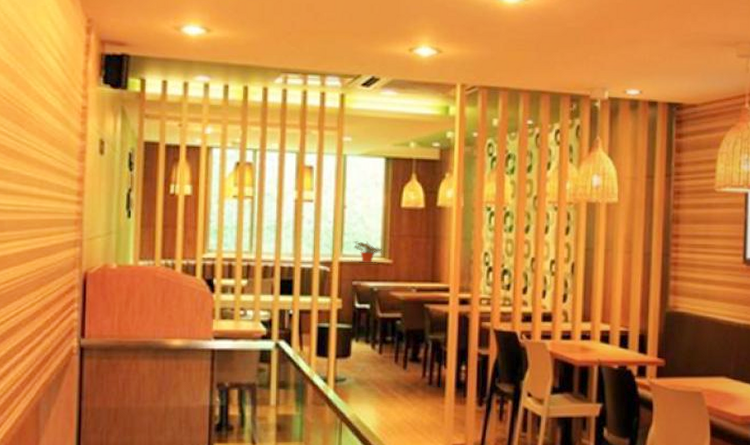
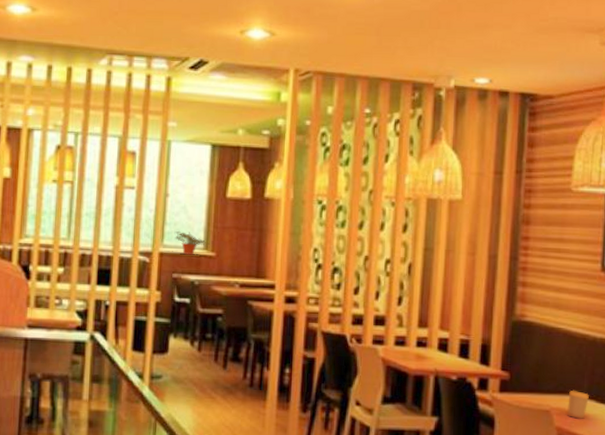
cup: none [716,372,735,398] -> present [566,390,589,419]

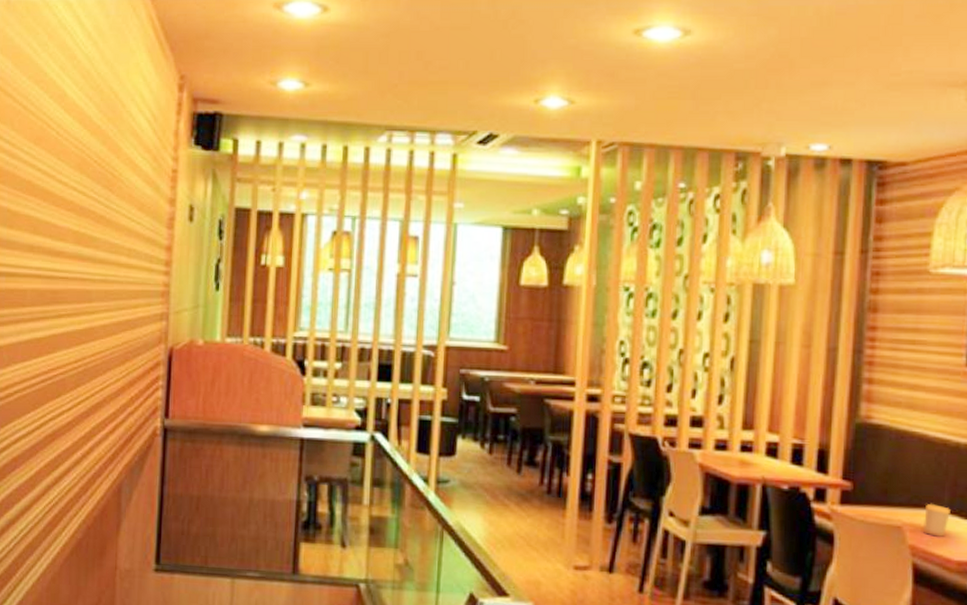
potted plant: present [175,231,210,255] -> none [462,323,502,349]

